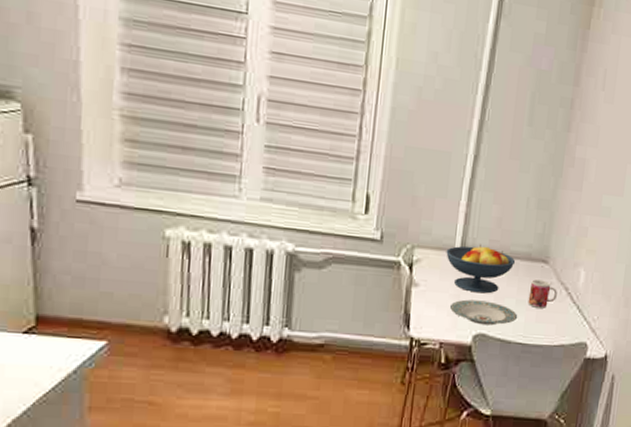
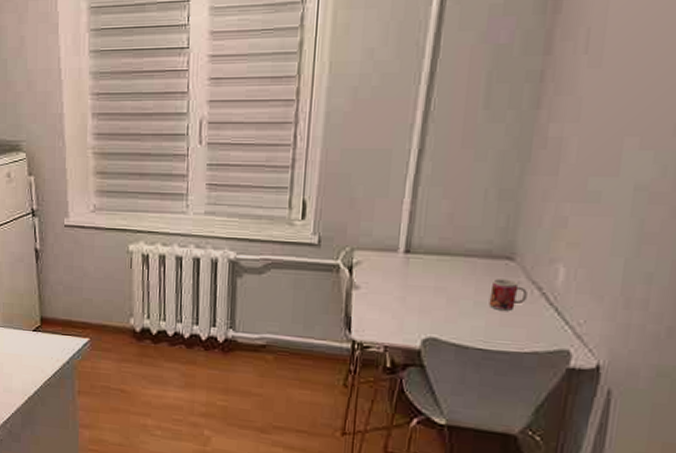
fruit bowl: present [446,244,516,294] -> none [389,243,472,296]
plate: present [450,299,518,326] -> none [395,301,477,329]

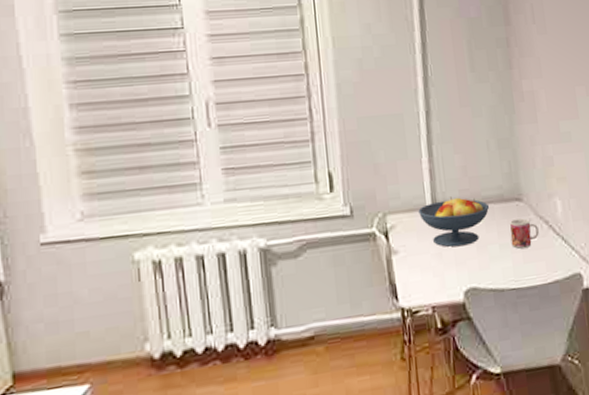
fruit bowl: none [389,243,472,296] -> present [418,196,490,247]

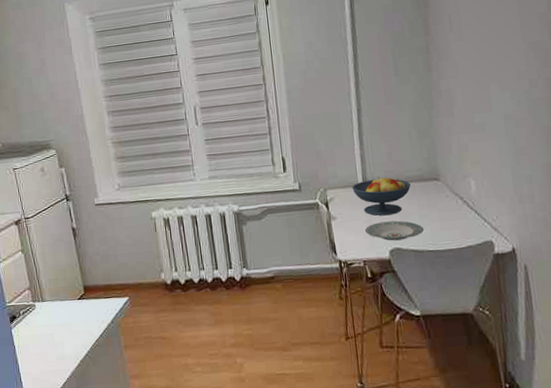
plate: none [434,252,505,279] -> present [365,220,424,241]
mug: present [510,218,539,249] -> none [429,195,455,219]

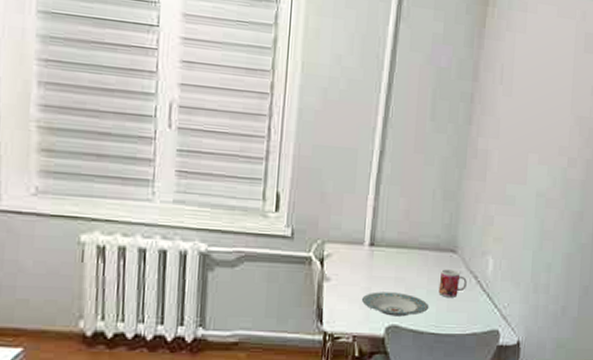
fruit bowl: present [352,176,411,216] -> none [356,237,425,285]
mug: none [429,195,455,219] -> present [438,269,467,298]

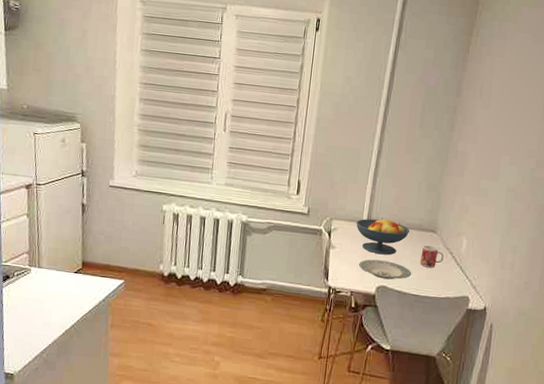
fruit bowl: none [356,237,425,285] -> present [356,217,410,255]

